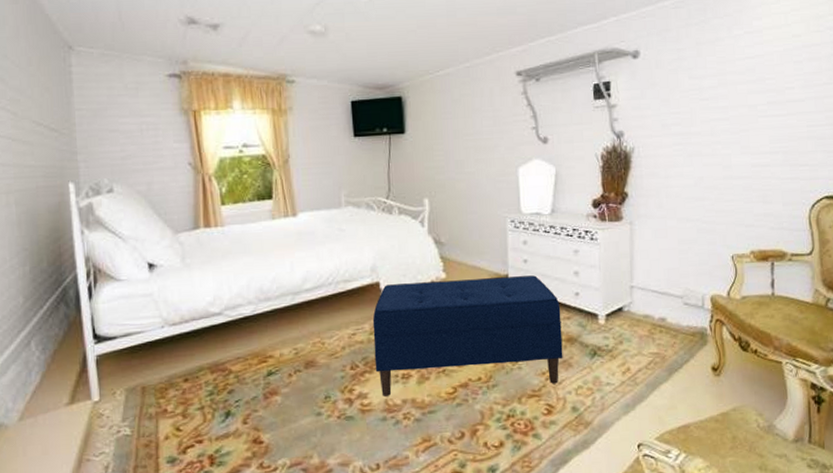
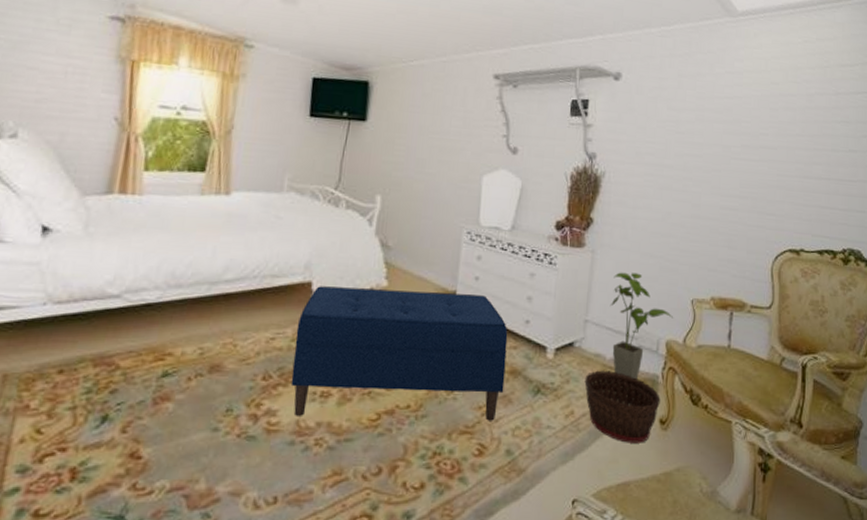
basket: none [637,329,711,391] -> present [584,370,661,443]
house plant: none [652,237,715,333] -> present [610,272,673,379]

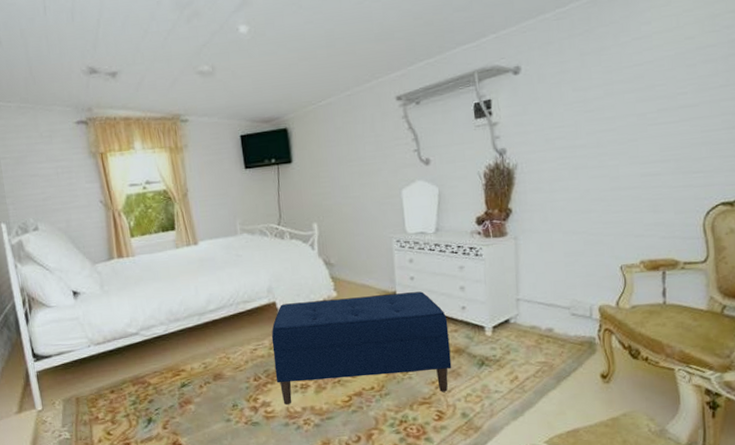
basket: present [584,370,661,443] -> none [524,339,600,397]
house plant: present [610,272,673,379] -> none [538,250,603,343]

